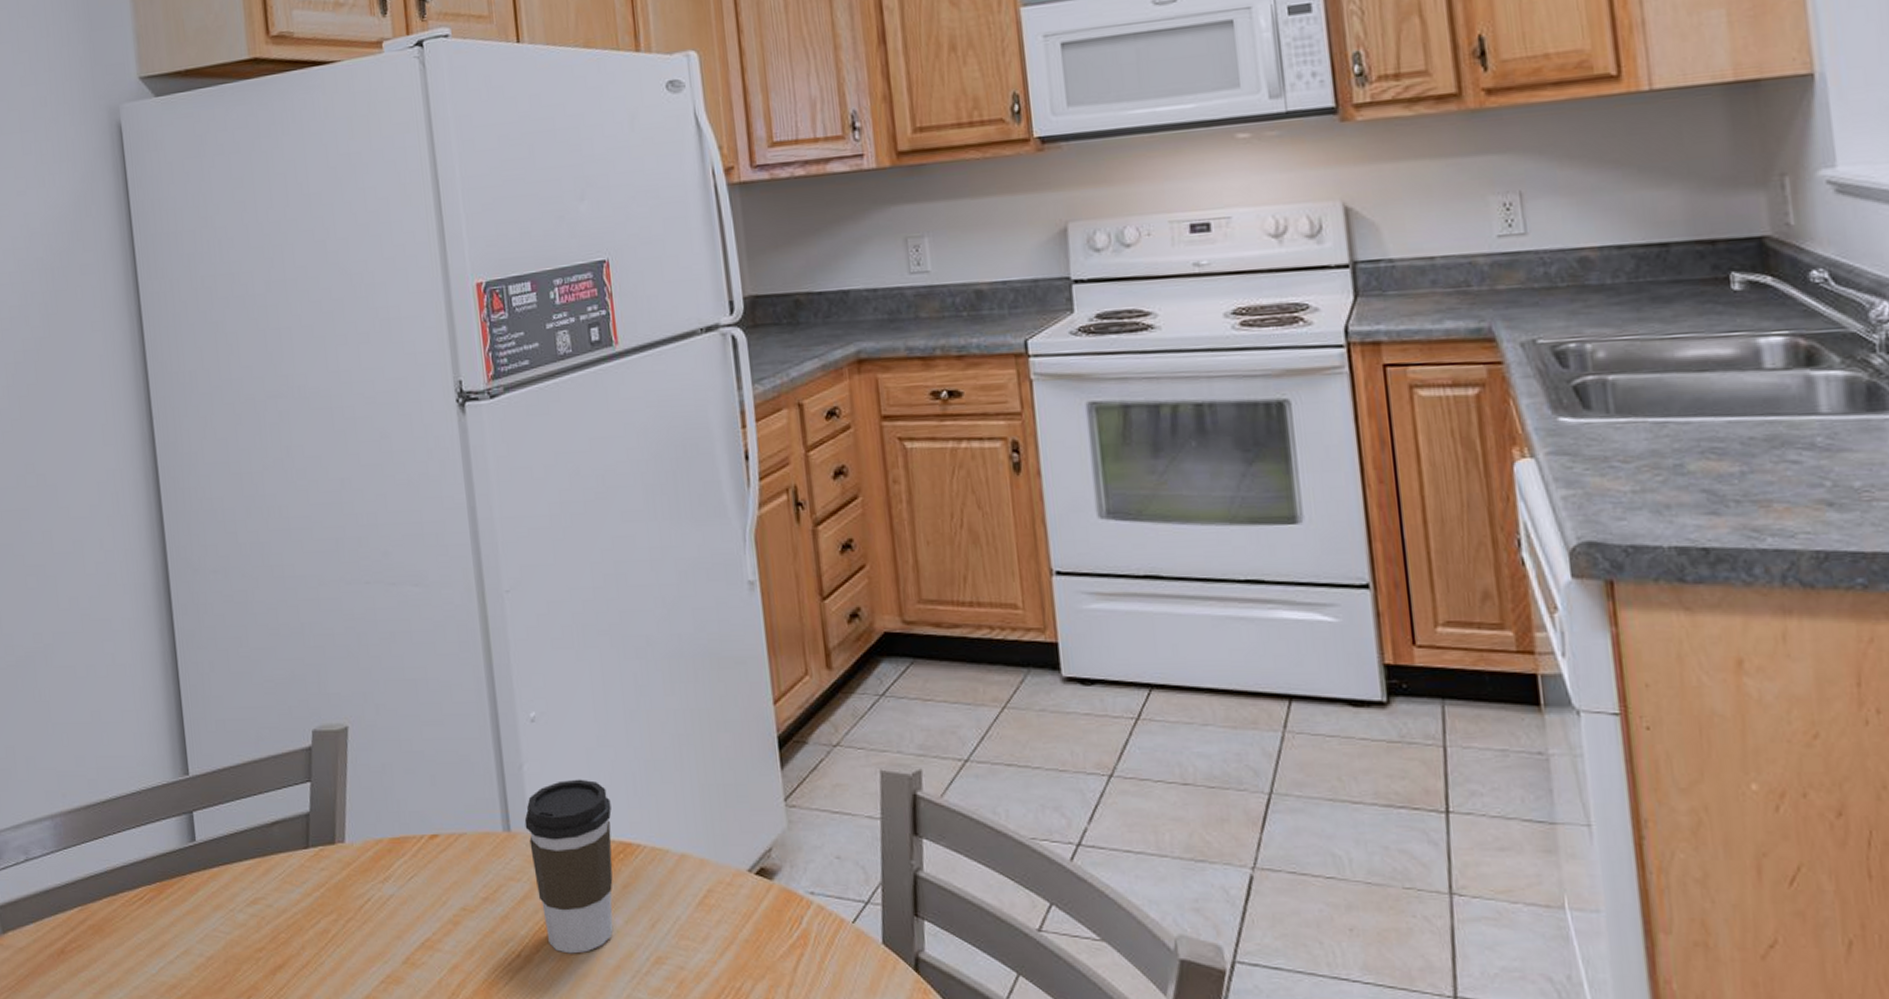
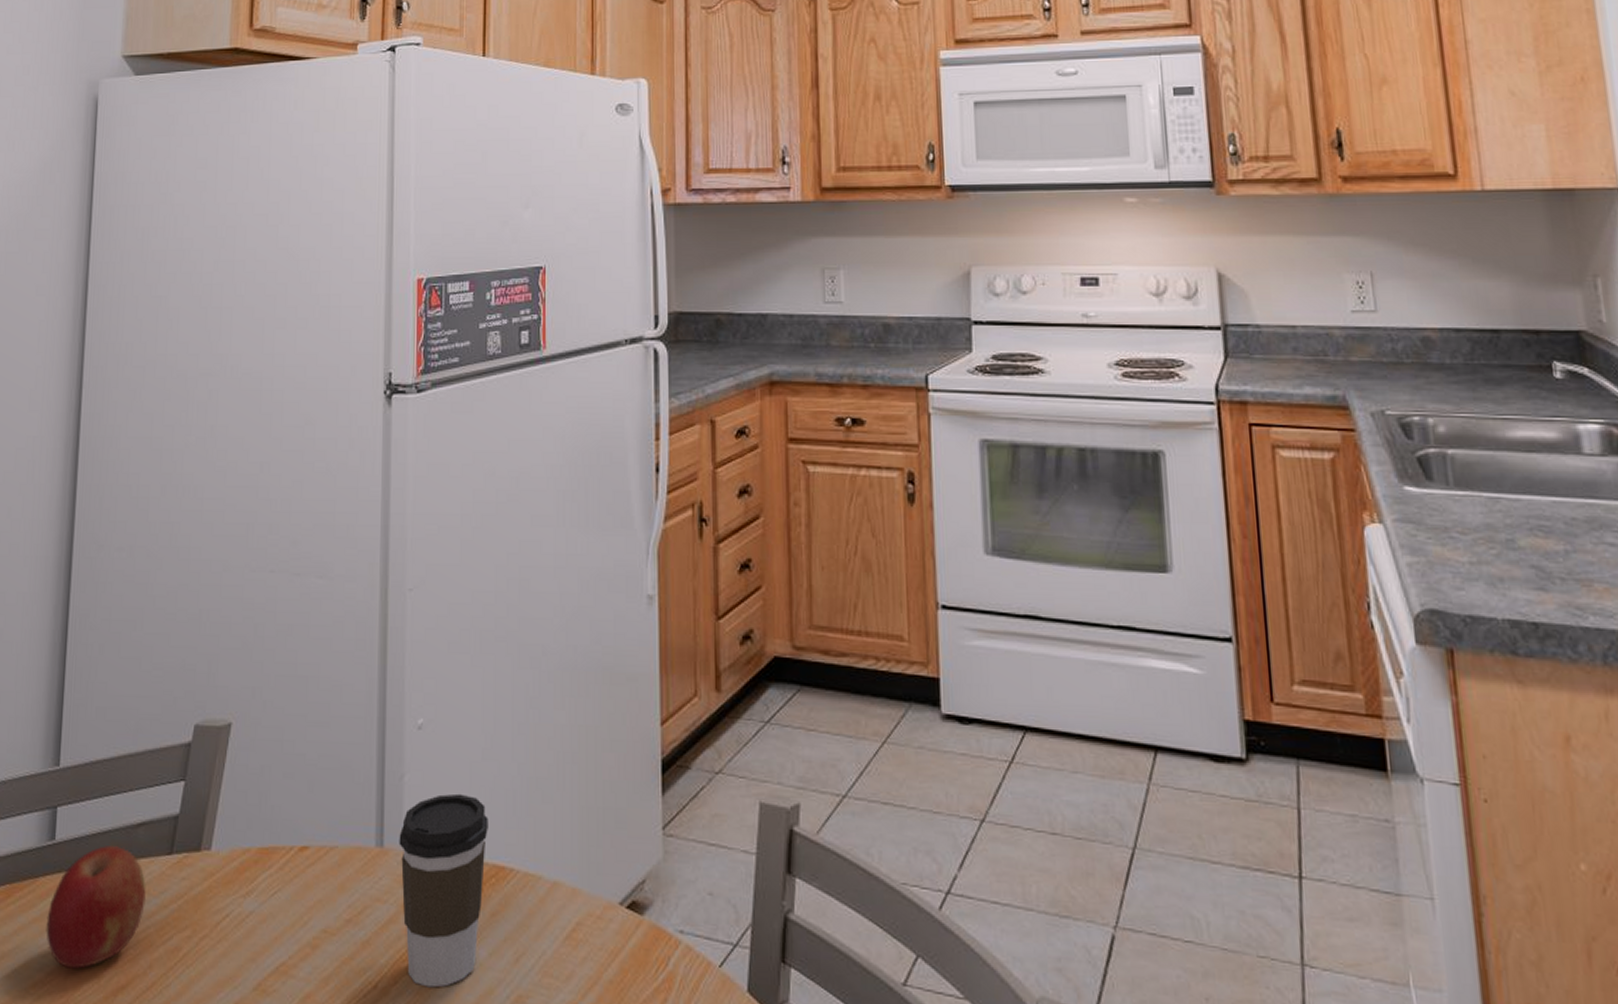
fruit: none [199,844,290,953] -> present [46,846,146,969]

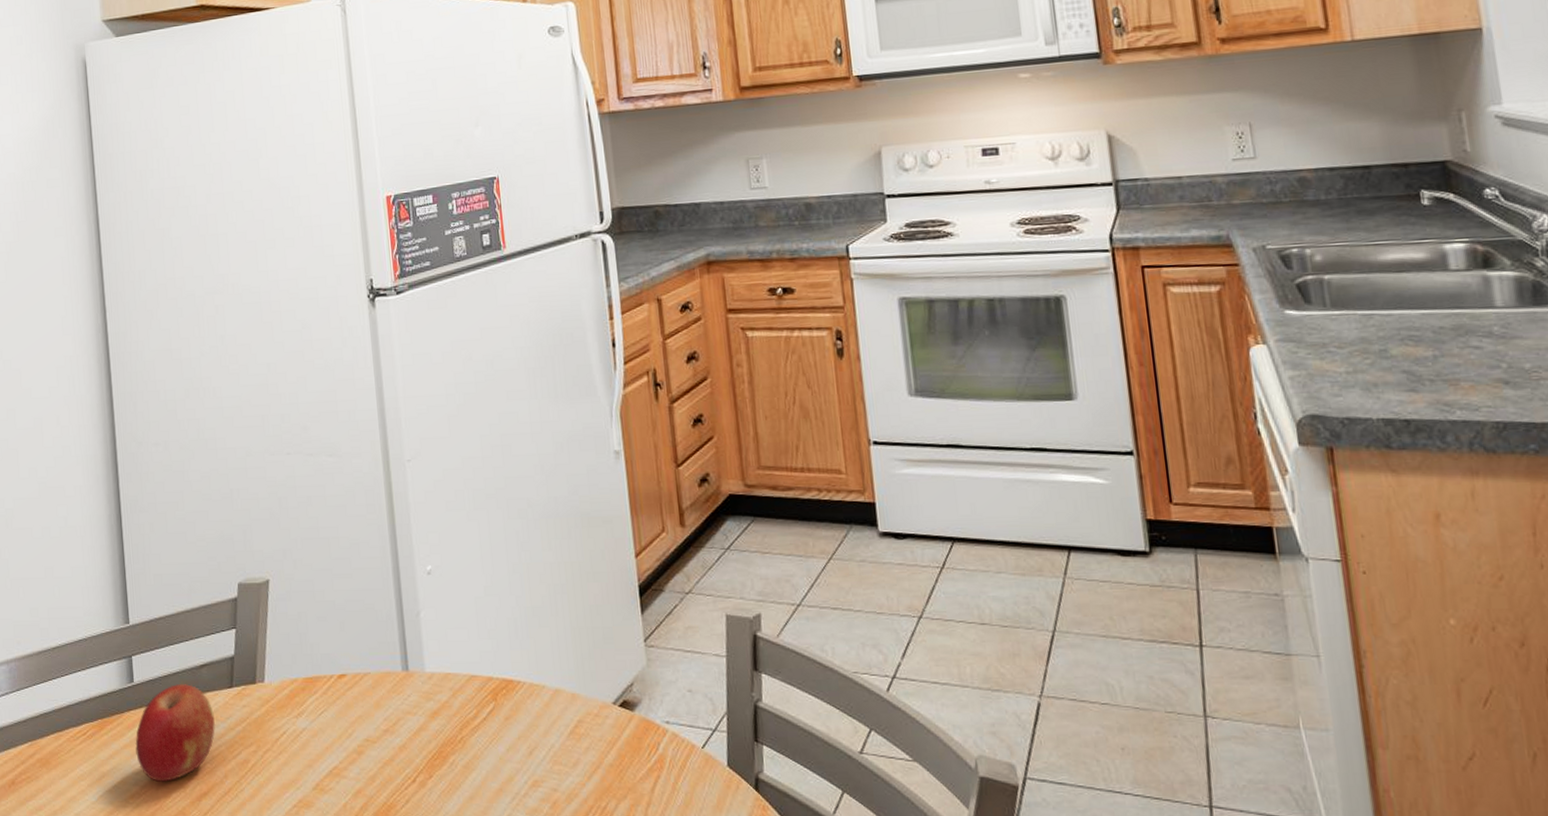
coffee cup: present [399,793,488,988] -> none [421,624,497,779]

